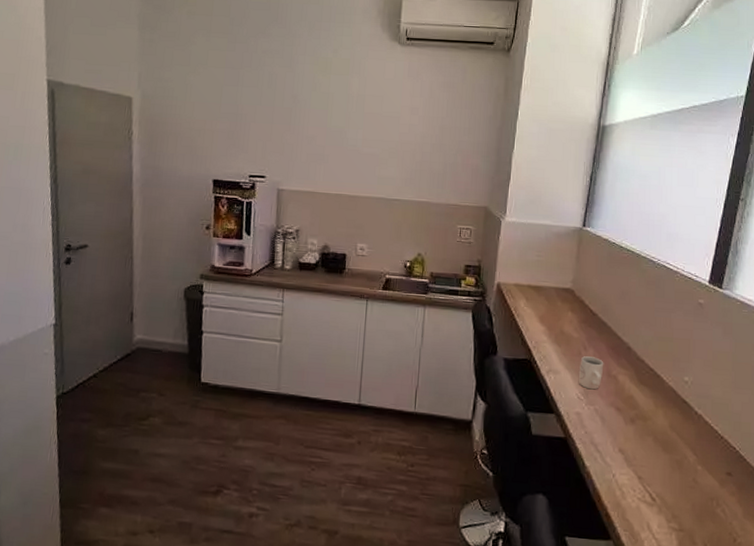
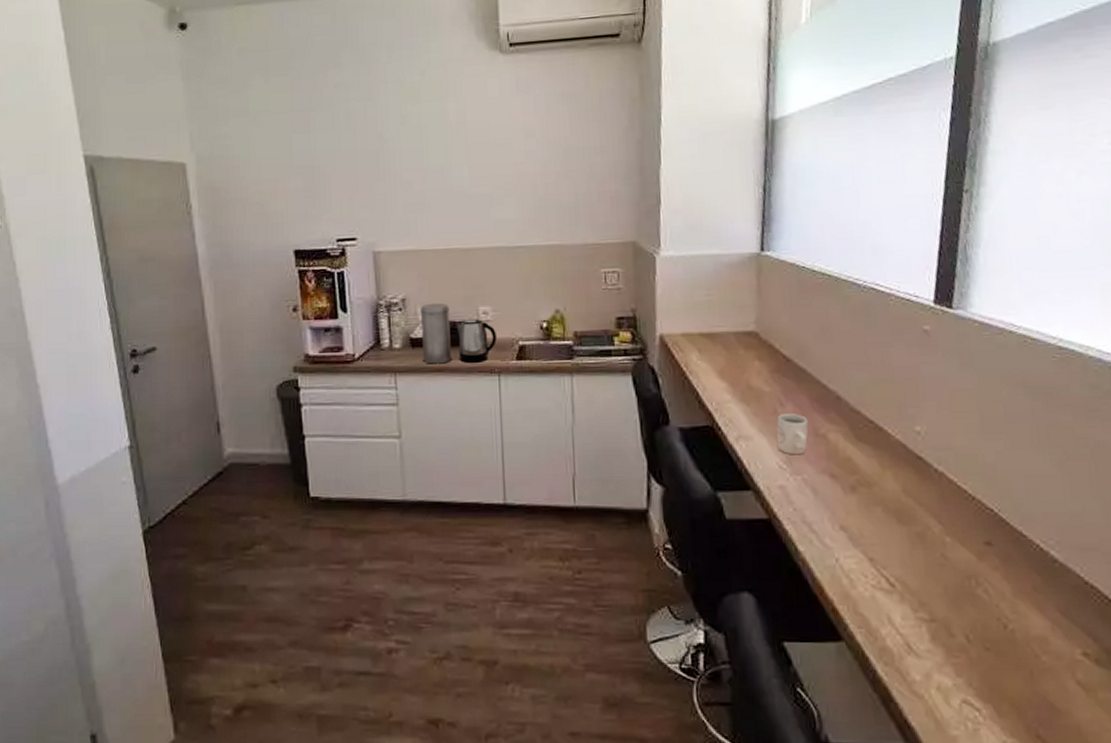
canister: none [307,236,334,286] -> present [420,302,453,364]
kettle: none [336,252,369,288] -> present [456,318,497,363]

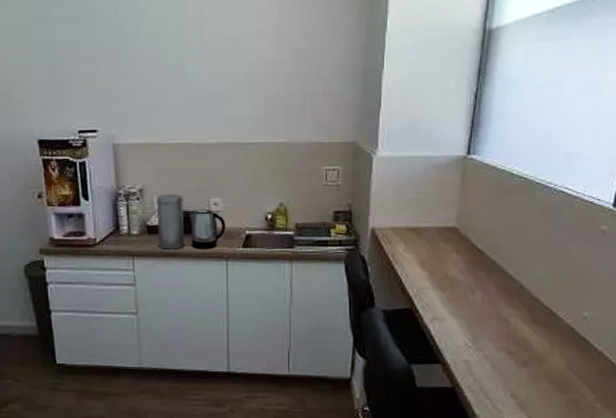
mug: present [776,414,809,455] -> none [465,300,494,335]

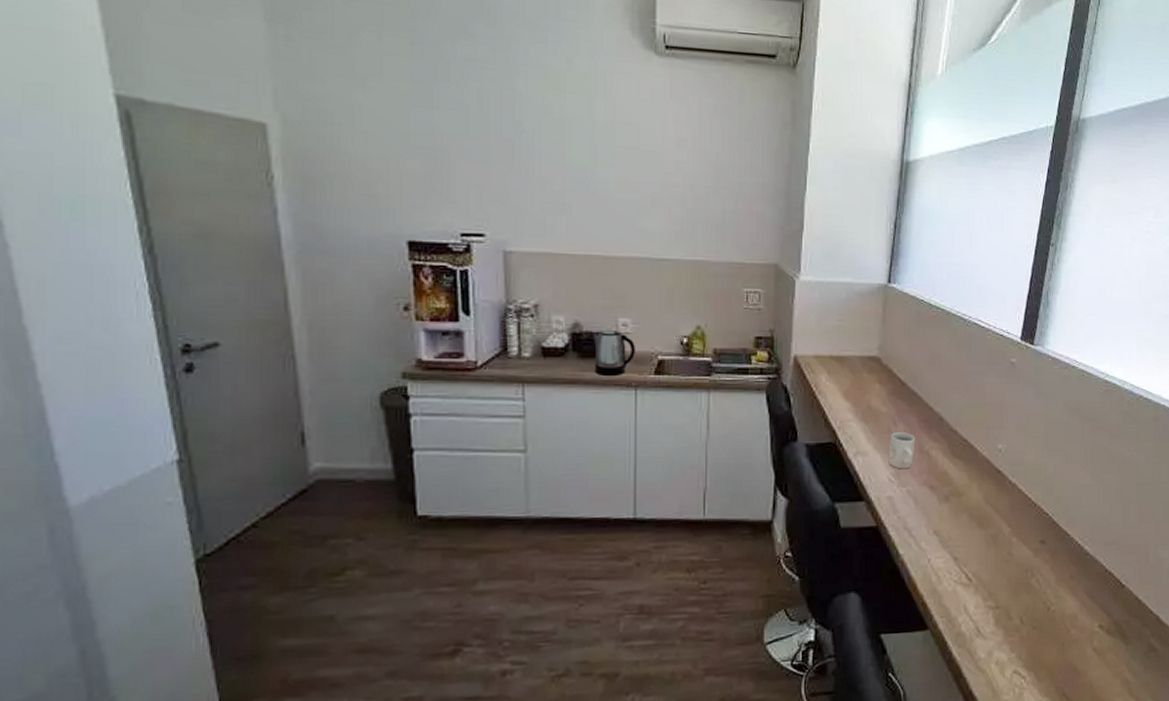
canister: present [156,193,186,250] -> none [554,311,588,376]
mug: none [465,300,494,335] -> present [888,432,916,470]

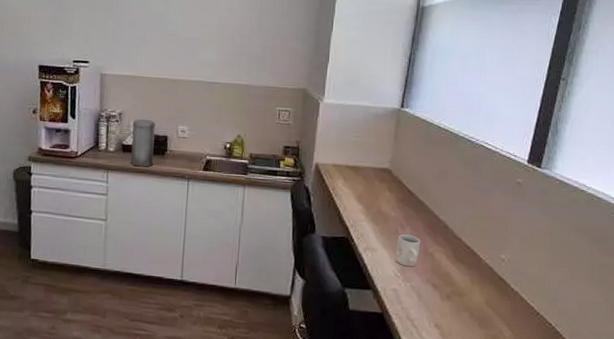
canister: none [554,311,588,376] -> present [130,119,156,167]
kettle: present [593,329,635,375] -> none [158,134,190,169]

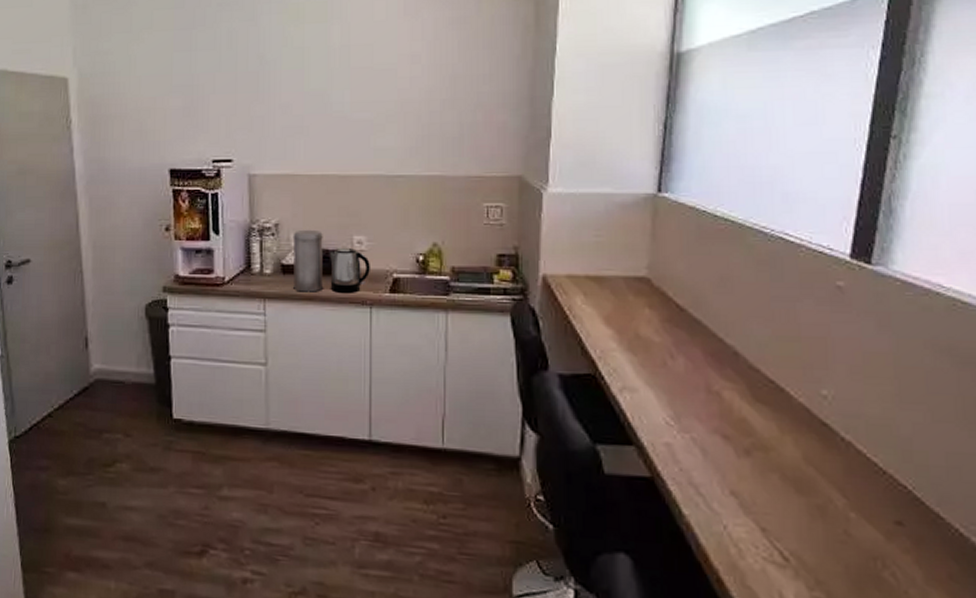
kettle: none [158,134,190,169] -> present [329,247,370,293]
mug: present [395,234,421,267] -> none [664,367,701,412]

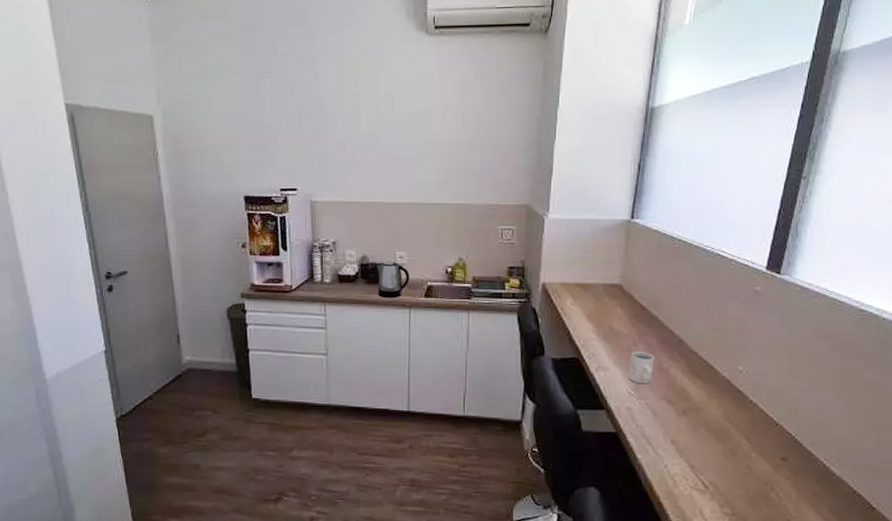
canister: present [293,229,324,292] -> none [347,247,373,297]
mug: none [664,367,701,412] -> present [628,352,655,384]

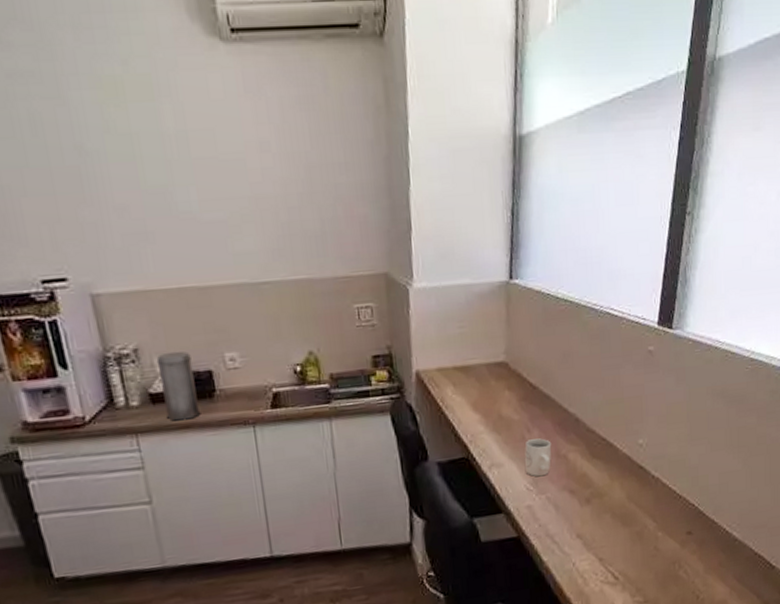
canister: none [347,247,373,297] -> present [156,351,201,421]
kettle: present [376,261,409,298] -> none [200,366,248,417]

